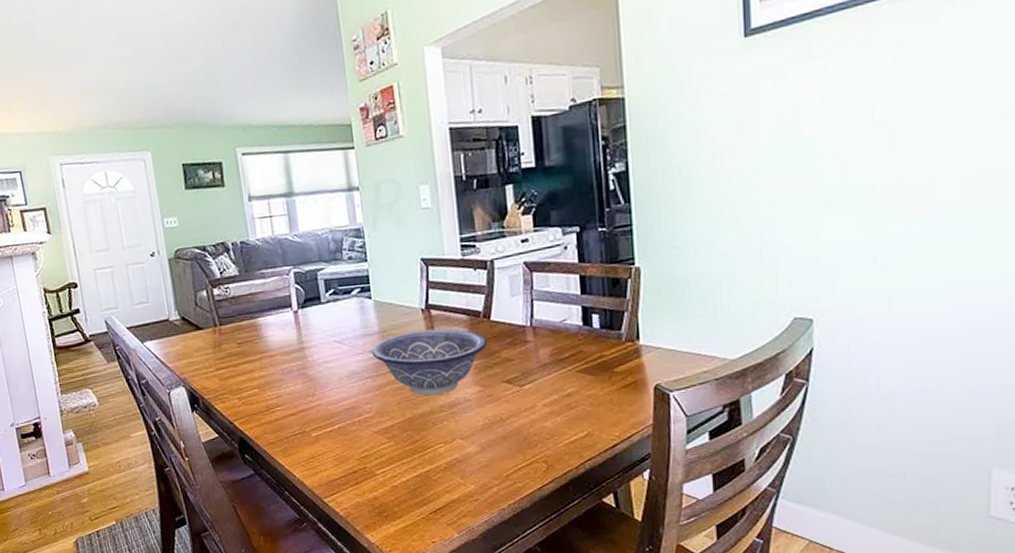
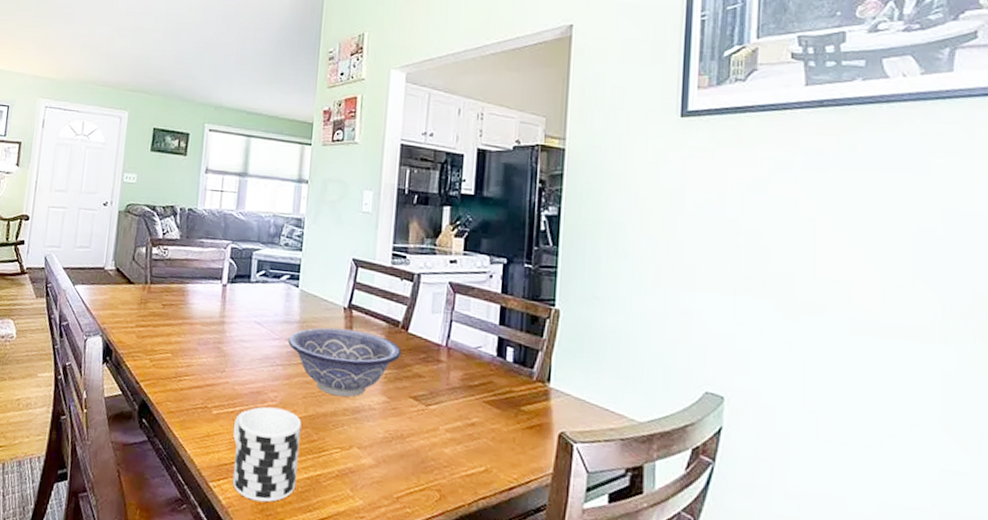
cup: none [335,418,408,506] -> present [232,406,302,503]

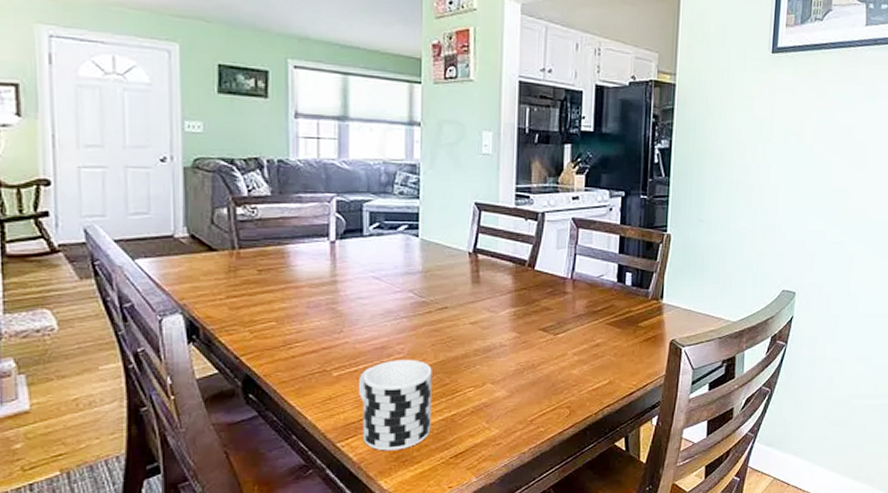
decorative bowl: present [288,327,402,397] -> none [412,273,530,339]

